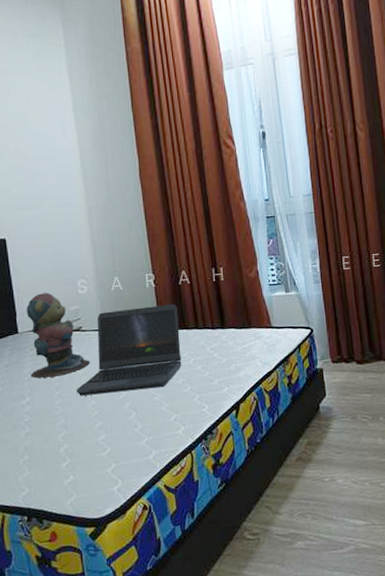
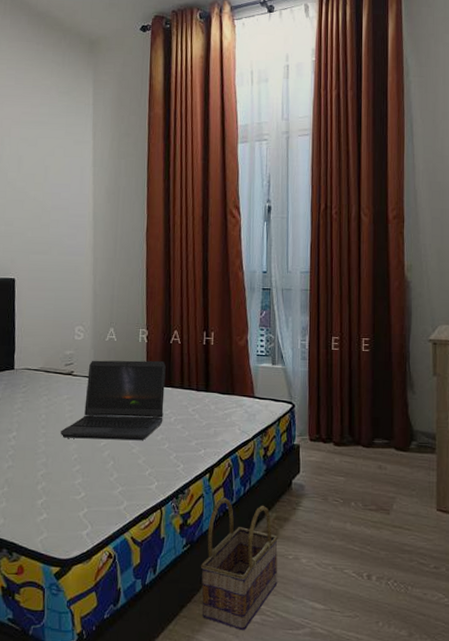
teddy bear: present [26,293,90,378] -> none [20,334,77,417]
basket: none [238,431,317,559] -> present [200,497,278,631]

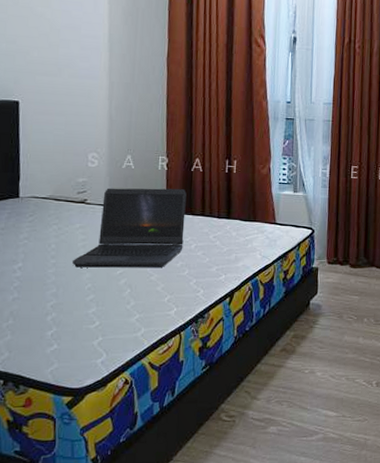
basket: present [200,497,278,631] -> none [219,319,295,442]

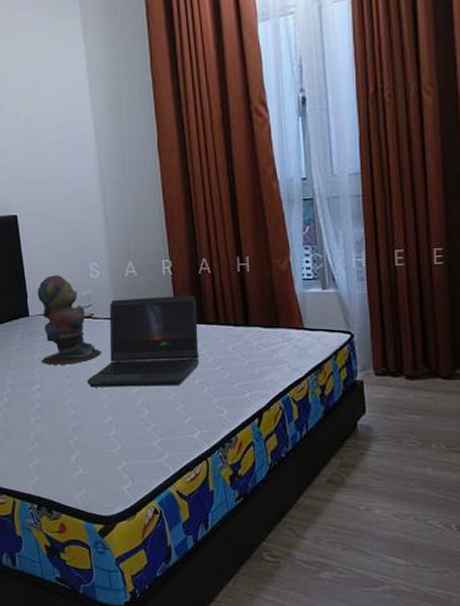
teddy bear: none [26,161,90,246] -> present [37,275,101,366]

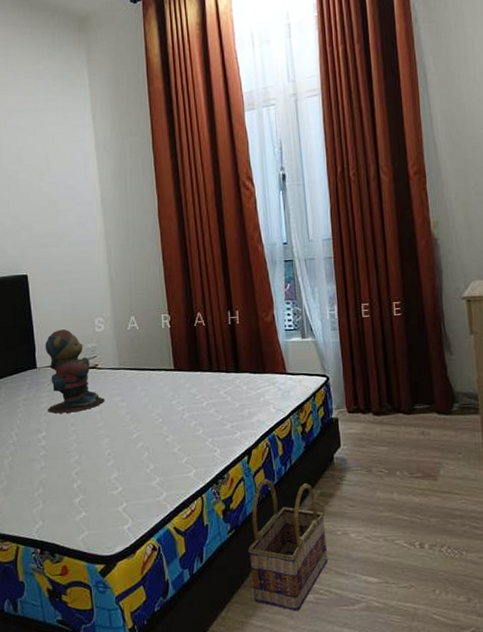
laptop computer: present [87,295,199,387] -> none [91,346,195,433]
basket: none [257,444,349,589] -> present [247,478,328,612]

